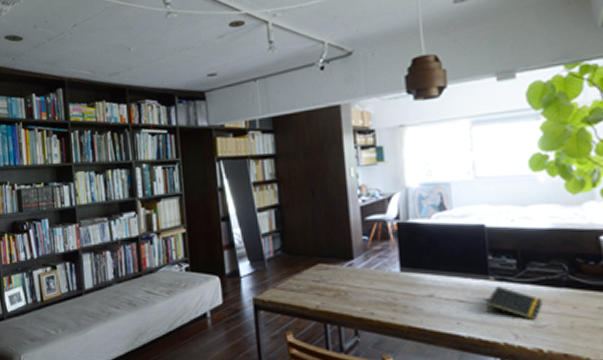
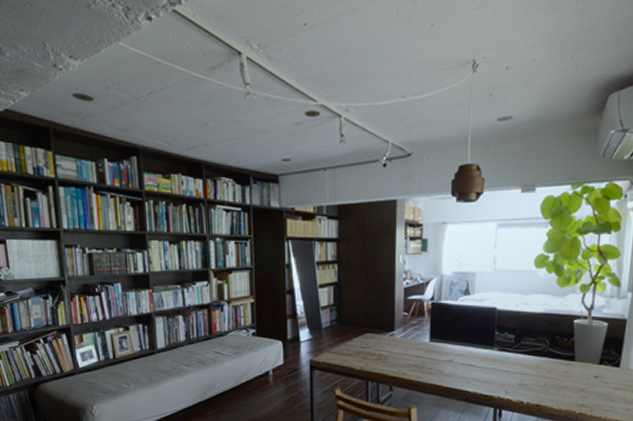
notepad: present [486,286,542,320] -> none [489,355,528,380]

